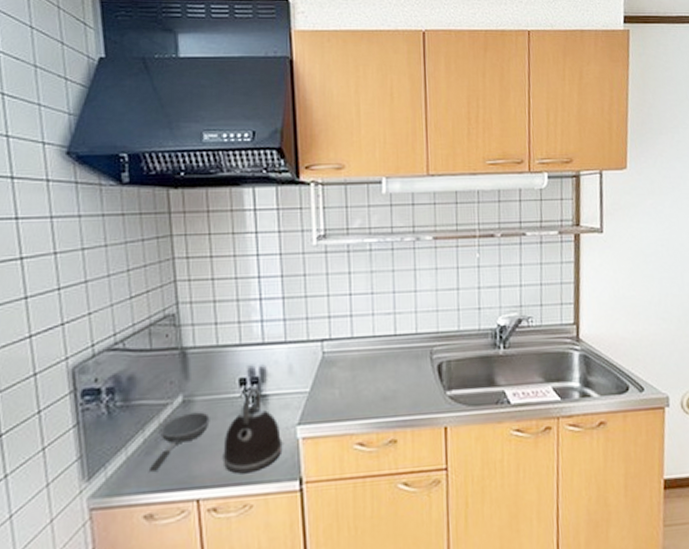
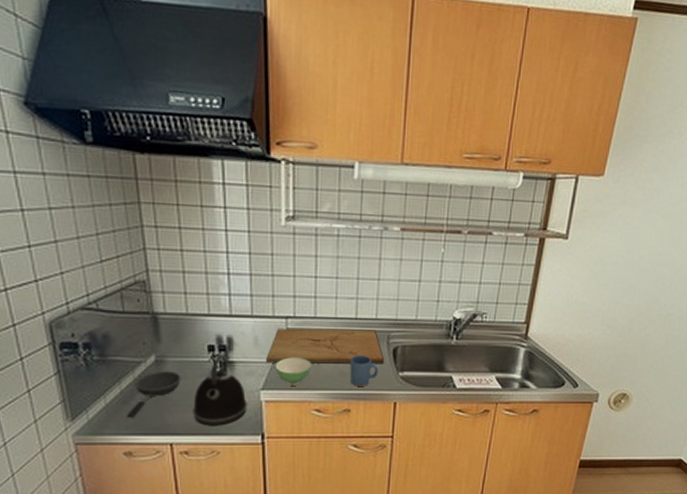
cutting board: none [302,346,430,393] -> present [266,328,385,364]
bowl: none [312,384,351,417] -> present [275,357,311,386]
mug: none [392,374,425,412] -> present [349,354,379,386]

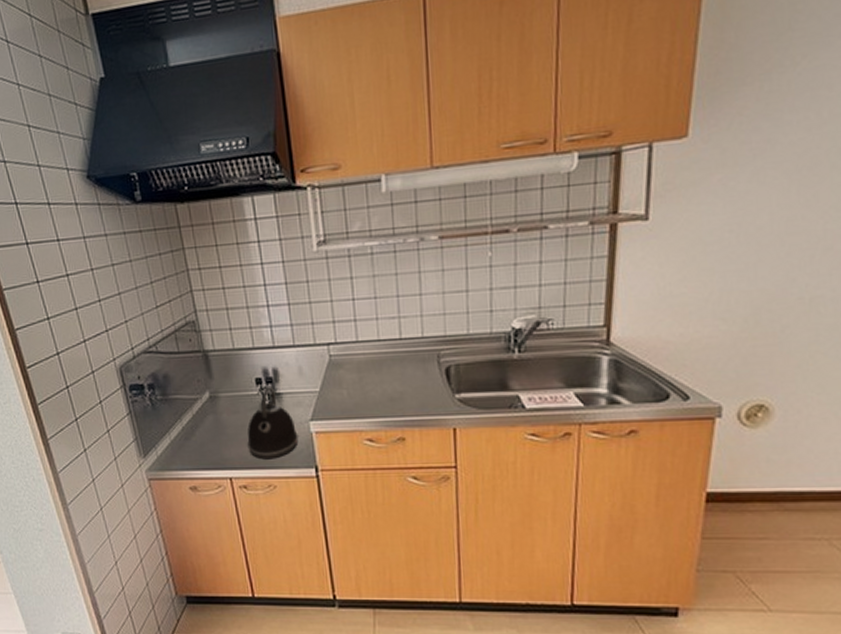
frying pan: present [127,371,181,418] -> none [190,406,234,453]
cutting board: present [266,328,385,364] -> none [312,349,438,392]
bowl: present [275,357,311,386] -> none [321,385,359,415]
mug: present [349,354,379,386] -> none [399,377,432,412]

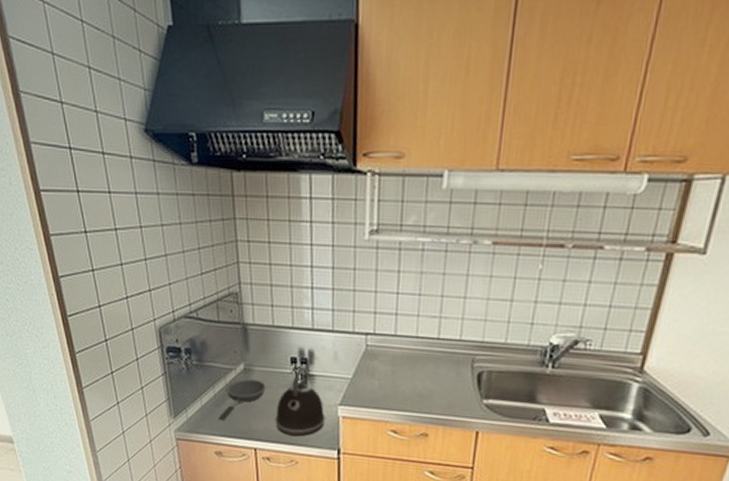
frying pan: none [190,406,234,453] -> present [219,379,266,420]

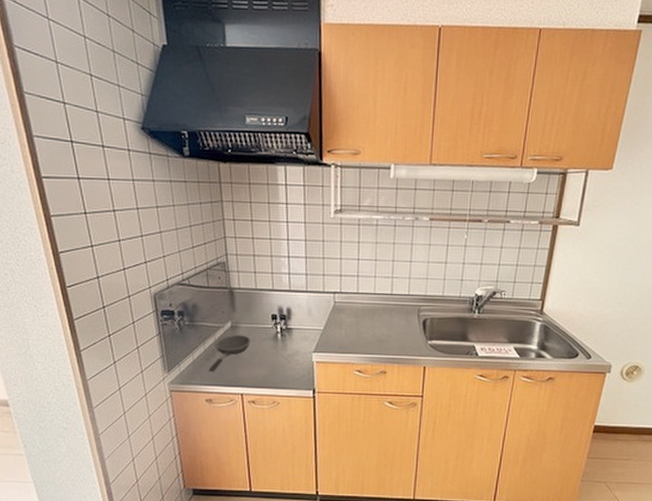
kettle: present [275,366,325,437] -> none [259,321,302,381]

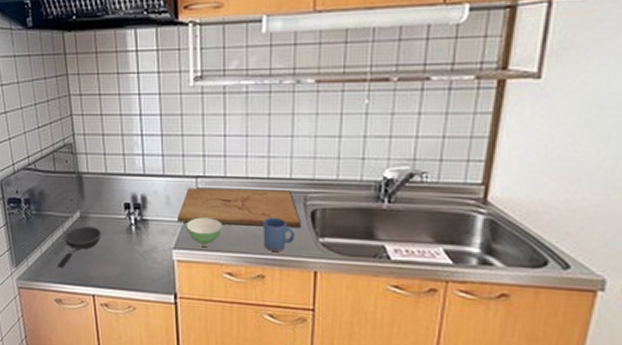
cutting board: none [317,302,416,333] -> present [178,188,302,227]
bowl: none [324,326,354,350] -> present [186,217,222,247]
mug: none [386,325,411,352] -> present [263,217,295,251]

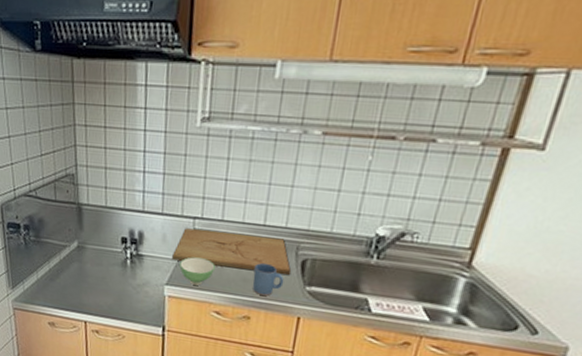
frying pan: present [58,226,101,268] -> none [53,256,97,294]

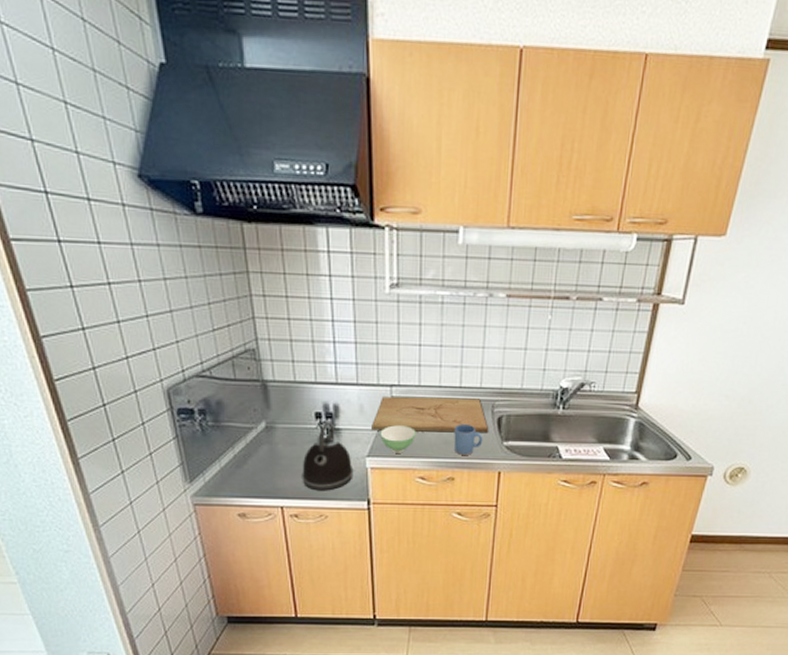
kettle: none [105,246,152,313] -> present [302,420,354,491]

